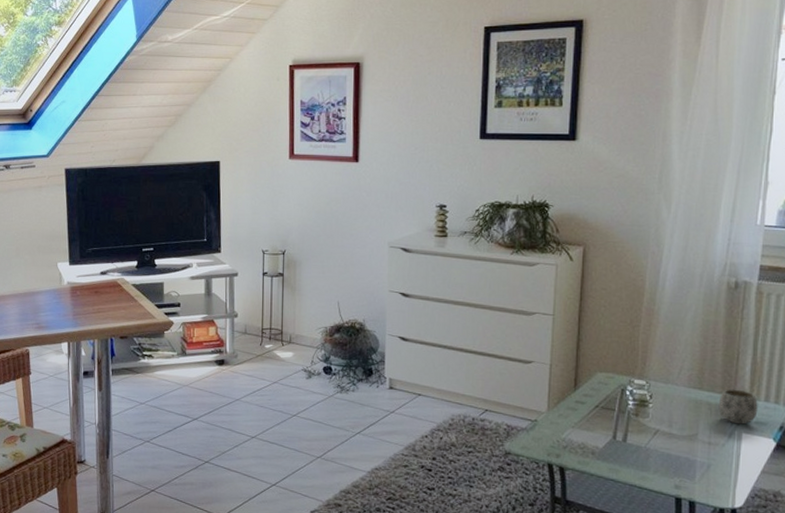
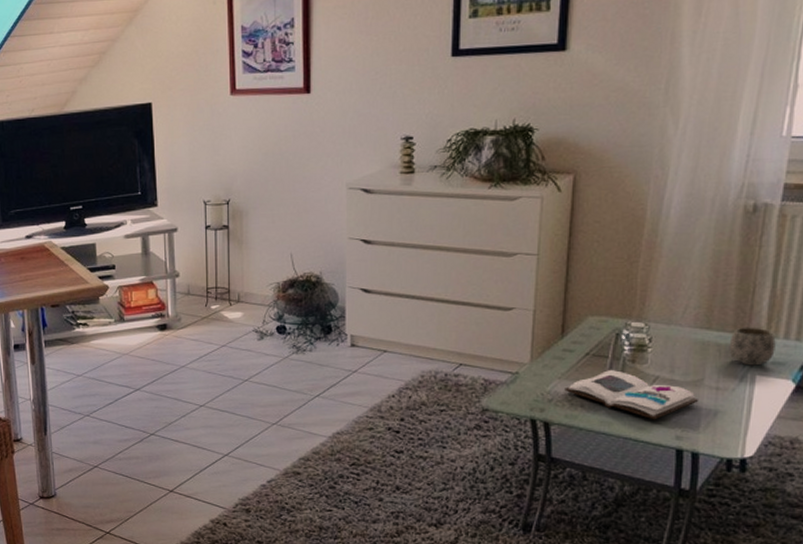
book: none [577,421,693,470] -> present [564,369,698,420]

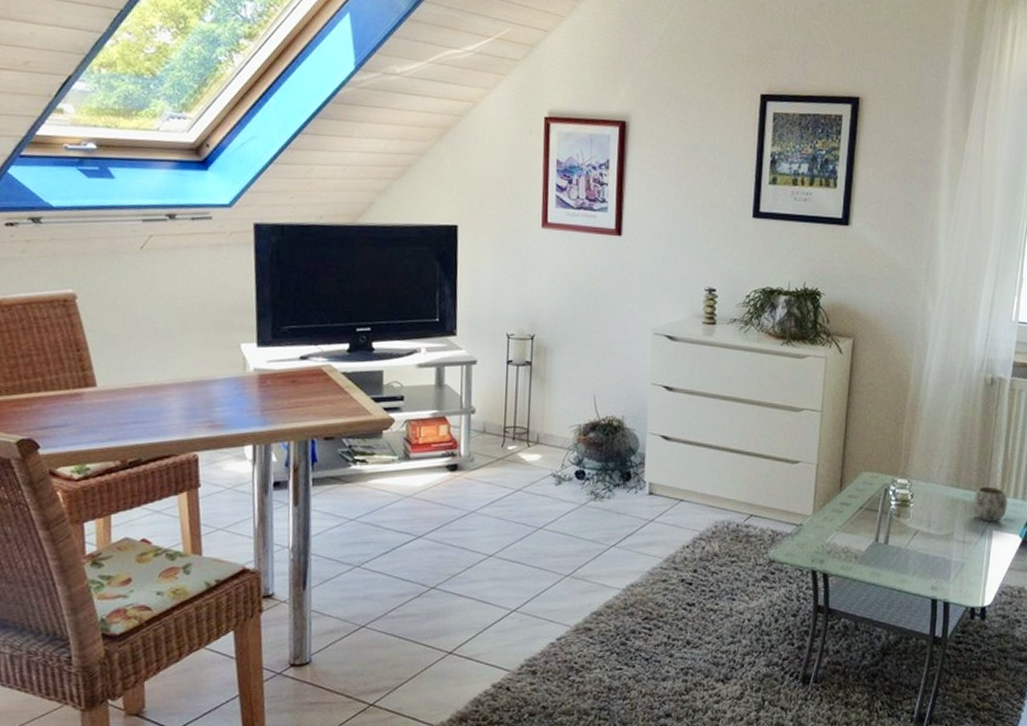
book: present [564,369,698,420] -> none [841,522,949,572]

